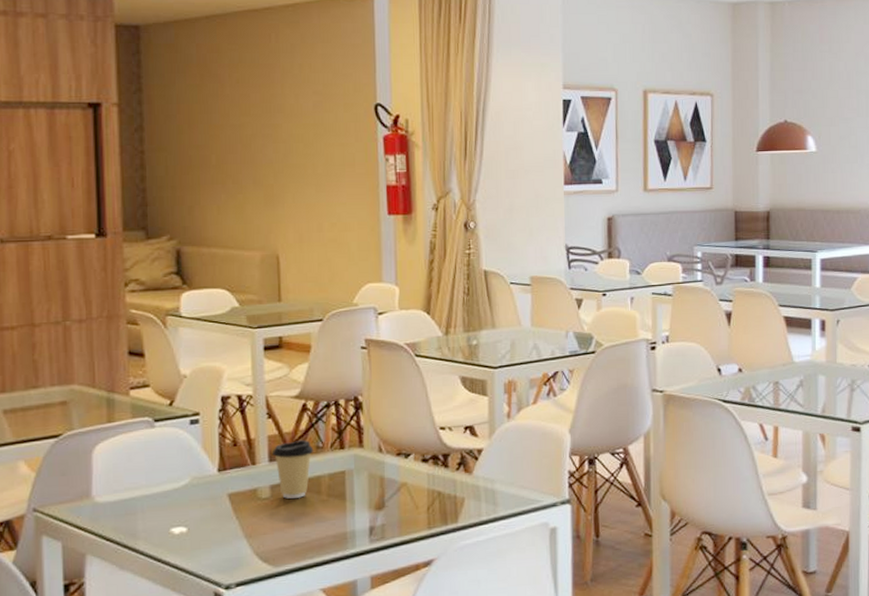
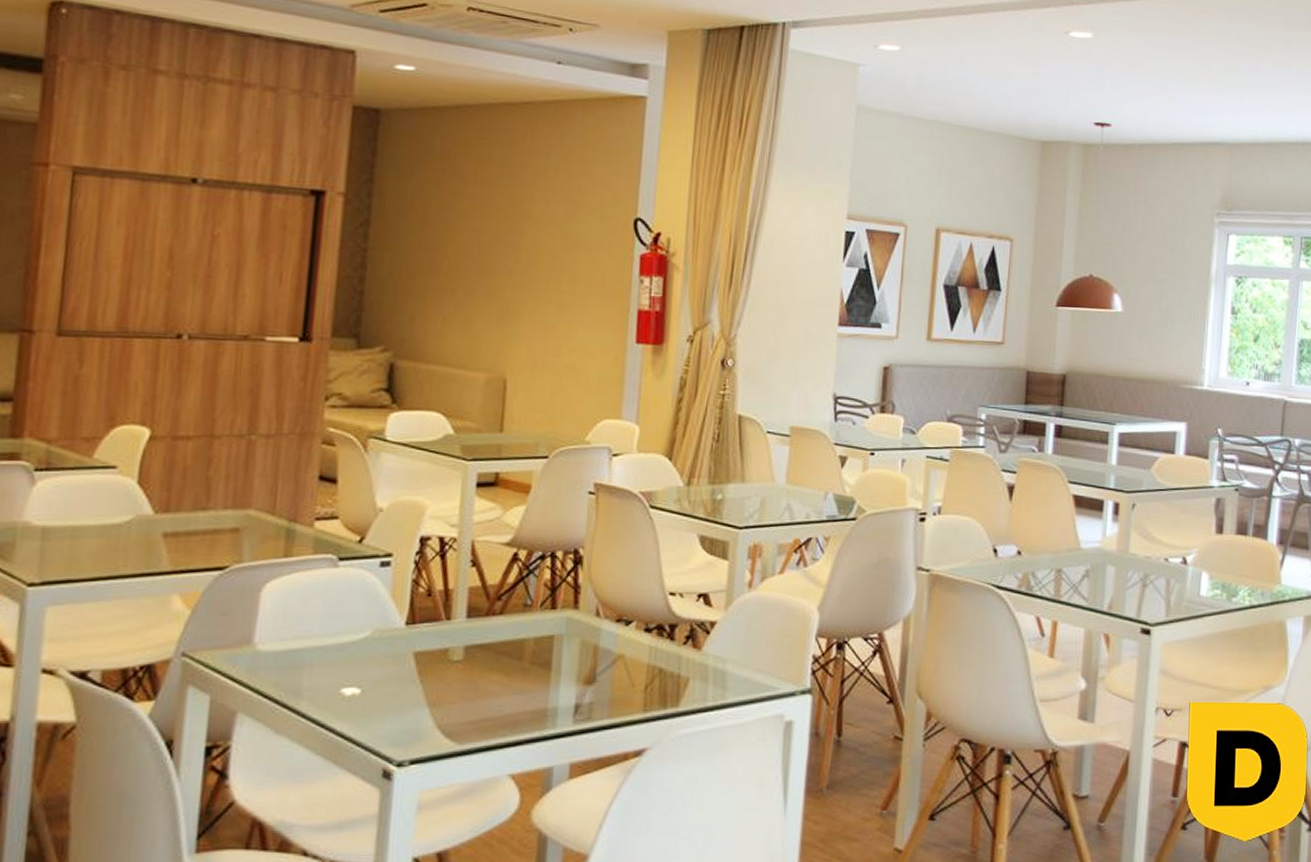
coffee cup: present [271,440,314,499] -> none [471,595,521,663]

